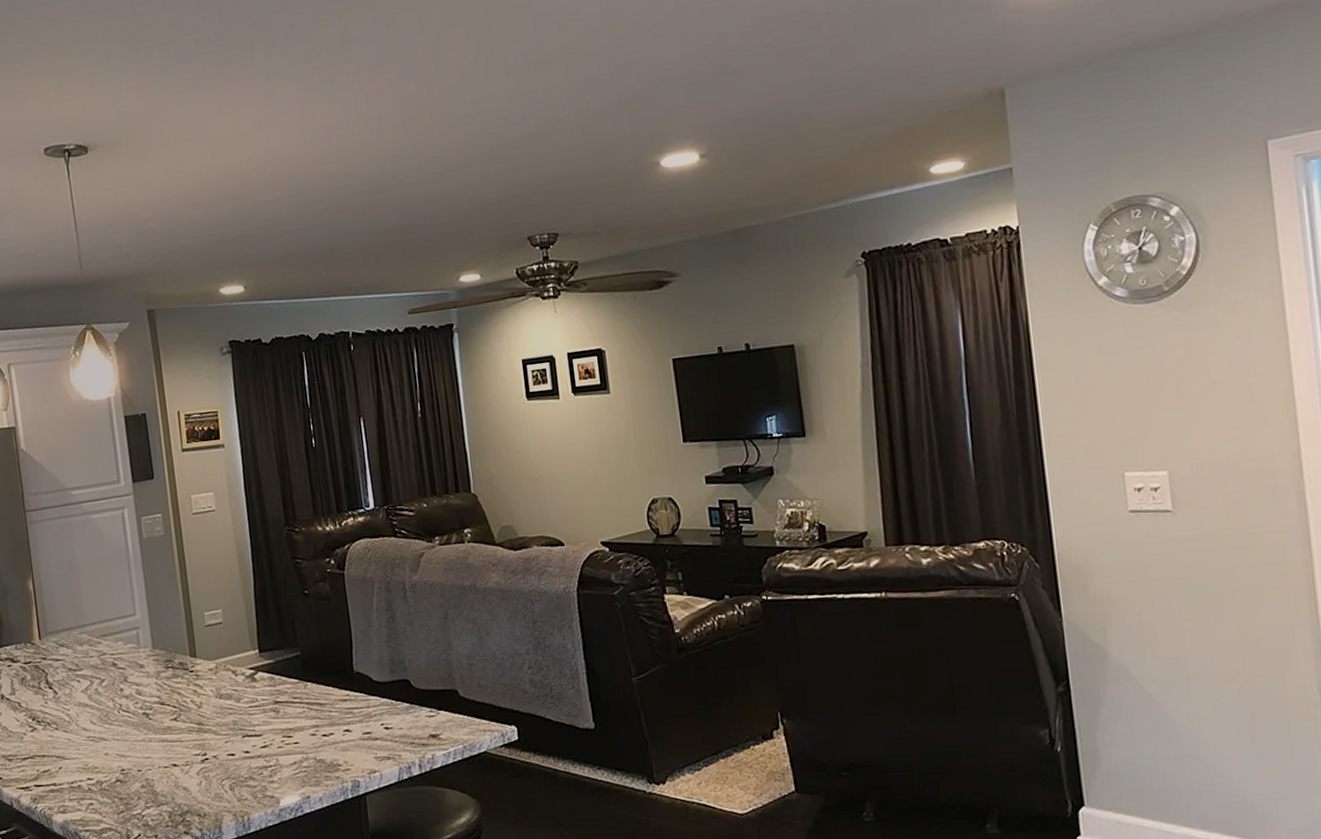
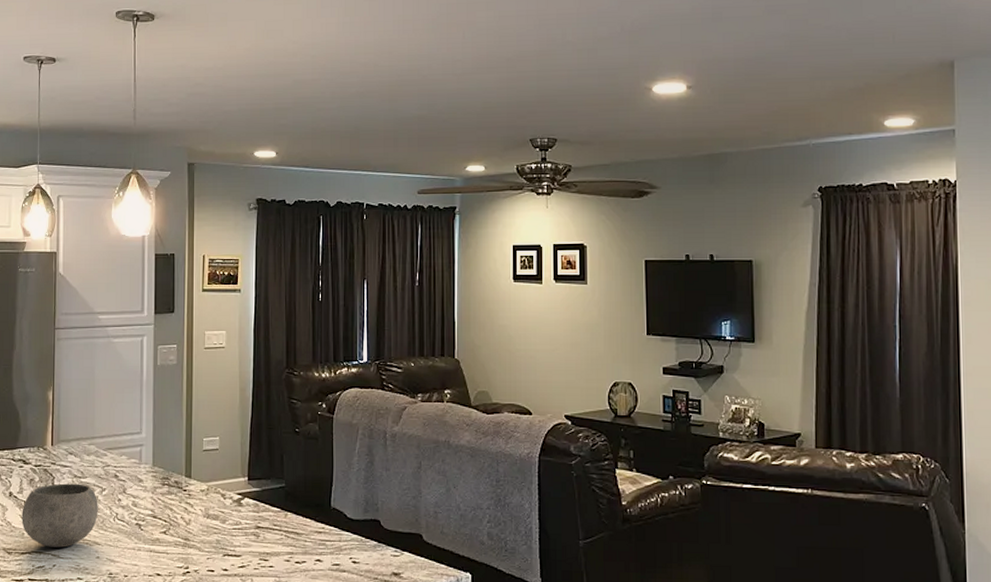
bowl: none [17,677,101,749] -> present [22,483,98,548]

